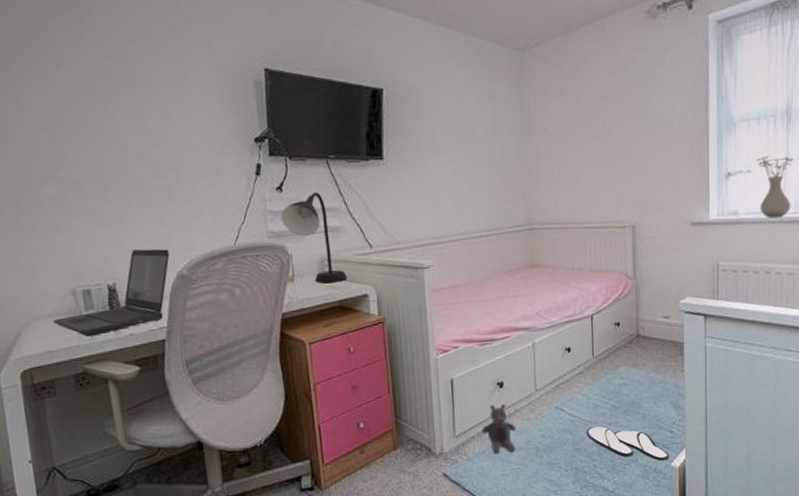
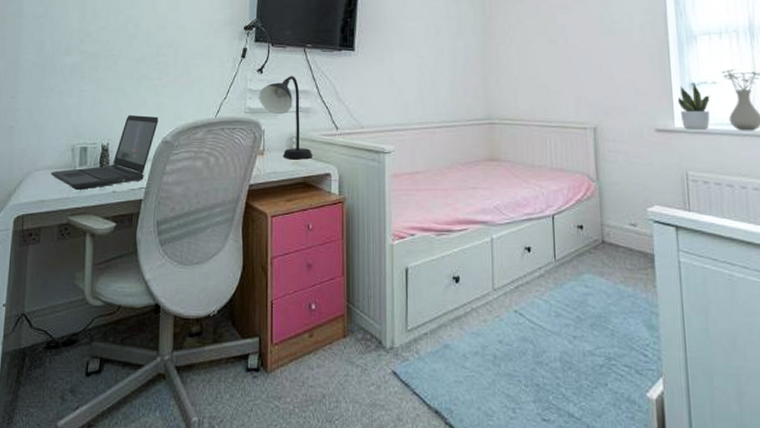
stuffed animal: present [482,403,516,454] -> none [435,300,472,357]
slippers: present [587,426,670,461] -> none [549,339,645,389]
potted plant: none [713,172,744,221] -> present [677,82,710,130]

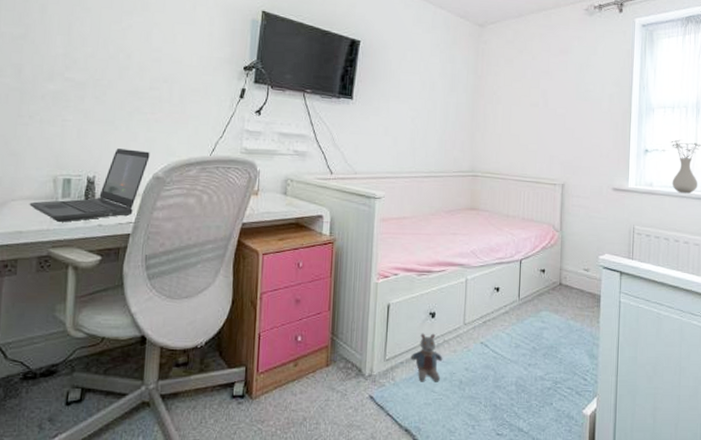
desk lamp: present [259,76,312,160] -> none [255,119,306,201]
stuffed animal: none [435,300,472,357] -> present [410,333,443,382]
potted plant: present [677,82,710,130] -> none [633,149,659,191]

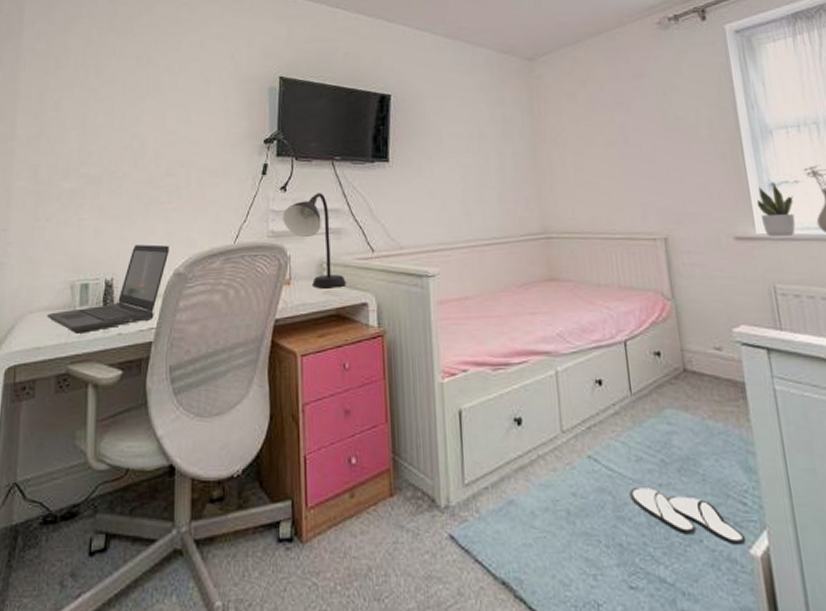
desk lamp: none [255,119,306,201] -> present [283,193,346,289]
stuffed animal: present [410,333,443,382] -> none [496,446,541,514]
slippers: none [507,366,582,407] -> present [630,488,747,545]
potted plant: none [633,149,659,191] -> present [756,182,796,236]

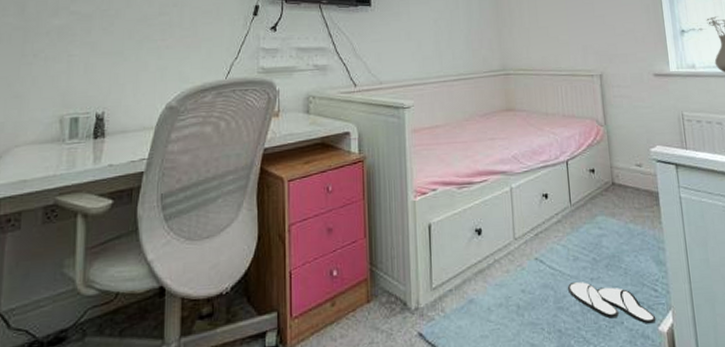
laptop computer: present [47,244,169,334] -> none [34,80,162,166]
desk lamp: present [283,193,346,289] -> none [273,33,330,120]
potted plant: present [756,182,796,236] -> none [671,29,699,73]

